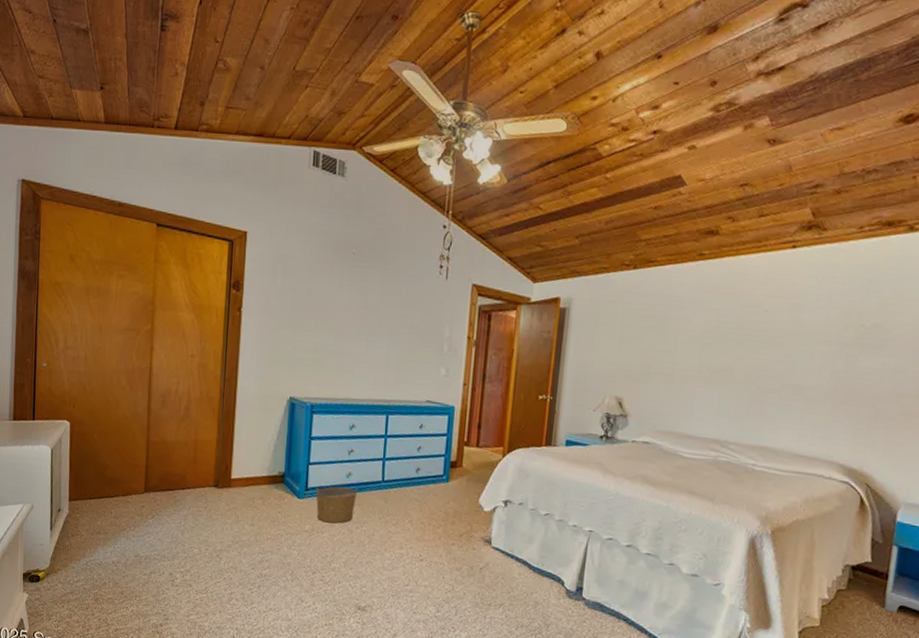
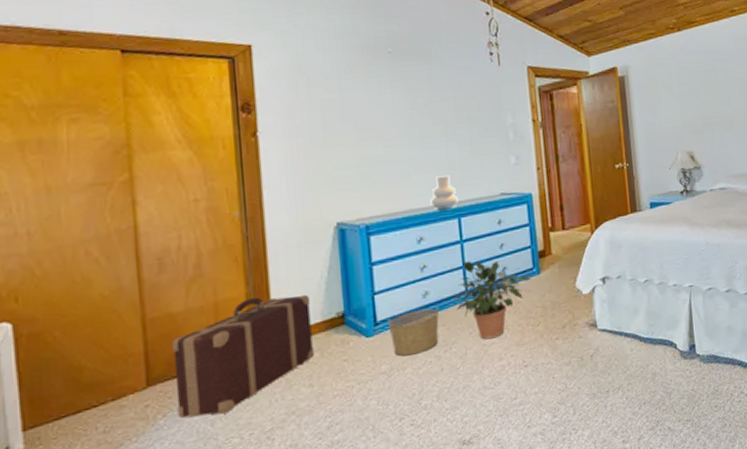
suitcase: none [161,443,261,528] -> present [172,294,315,419]
vase: none [367,374,388,406] -> present [432,175,457,211]
potted plant: none [368,455,440,529] -> present [450,260,532,340]

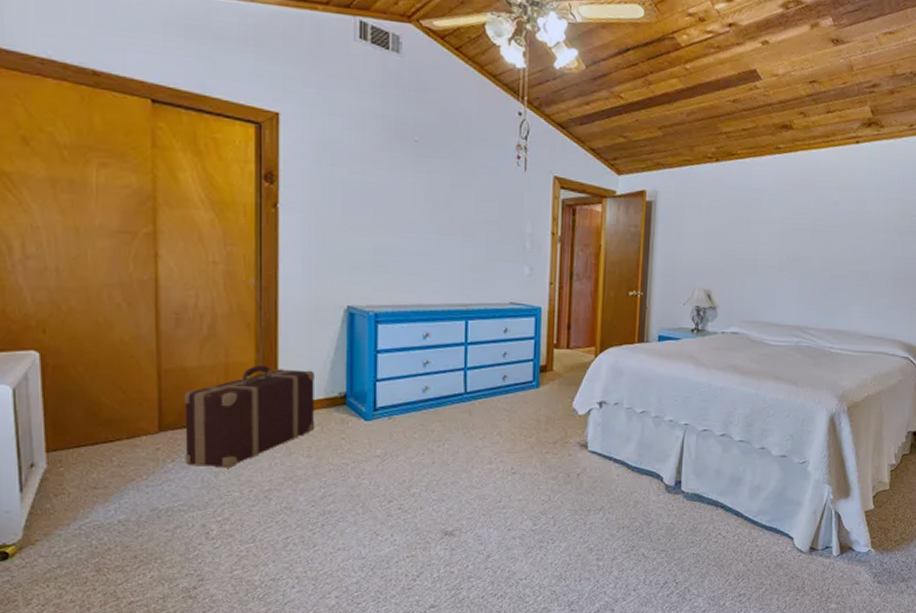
basket: present [387,306,440,357] -> none [387,402,438,444]
vase: present [432,175,457,211] -> none [441,276,466,311]
potted plant: present [450,260,532,340] -> none [448,364,530,442]

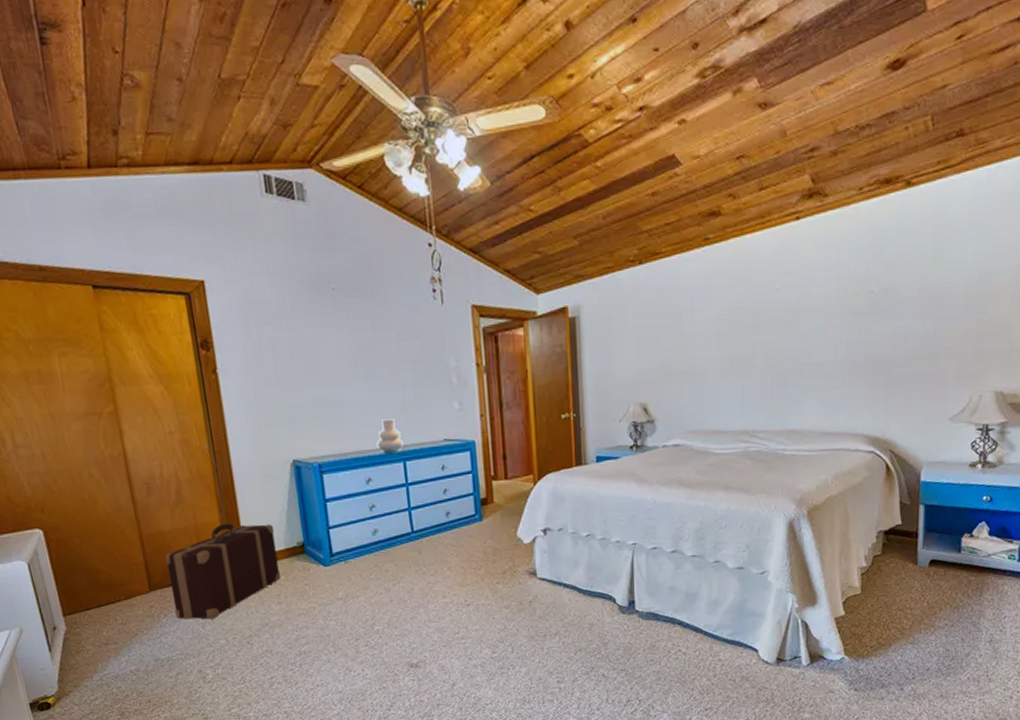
vase: none [441,276,466,311] -> present [378,419,402,454]

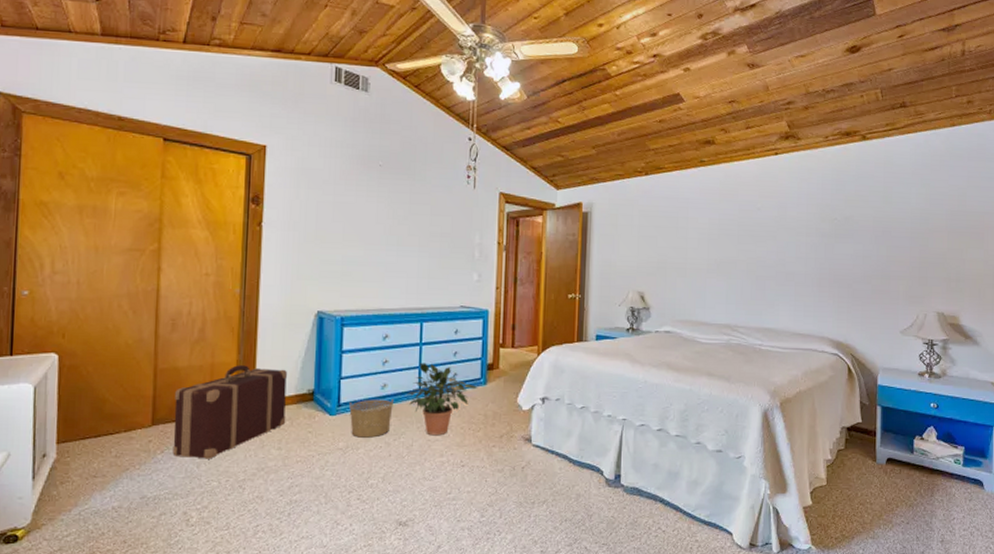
basket: none [342,543,388,586] -> present [349,398,395,438]
vase: present [378,419,402,454] -> none [400,283,421,314]
potted plant: none [397,503,474,578] -> present [404,363,478,436]

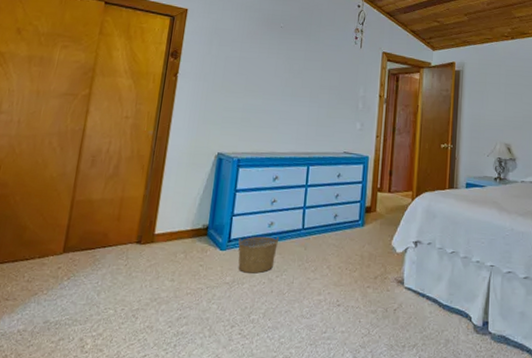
suitcase: present [172,365,287,459] -> none [77,200,186,288]
potted plant: present [404,363,478,436] -> none [288,203,356,275]

